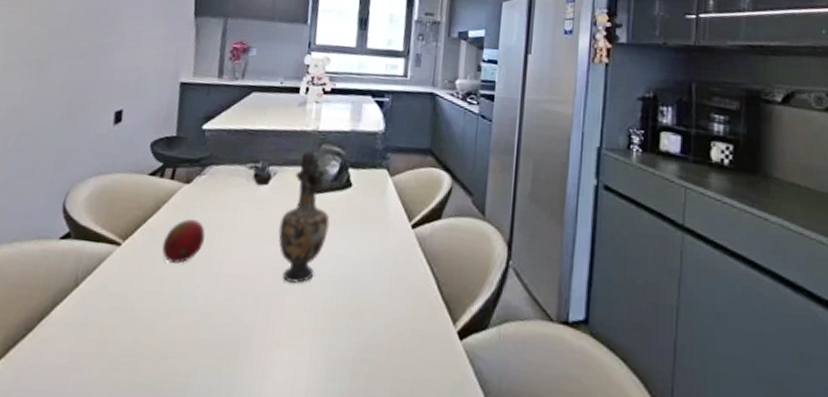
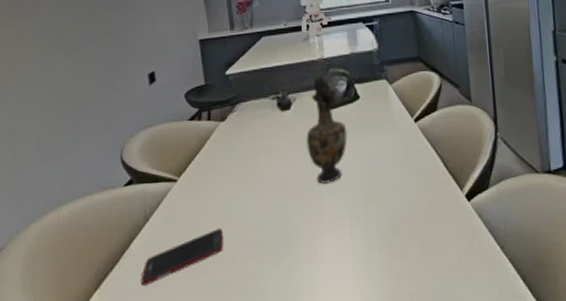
cell phone: none [53,312,161,365] -> present [141,228,224,285]
fruit: present [162,219,206,264] -> none [212,149,246,188]

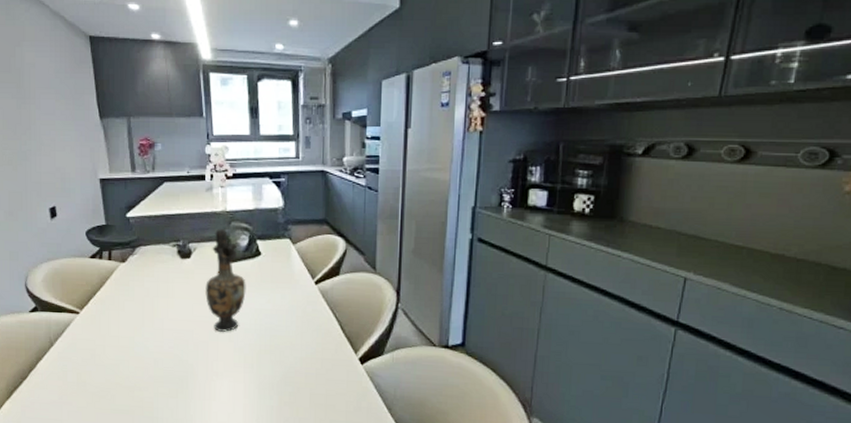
cell phone: present [141,228,224,285] -> none [47,360,123,401]

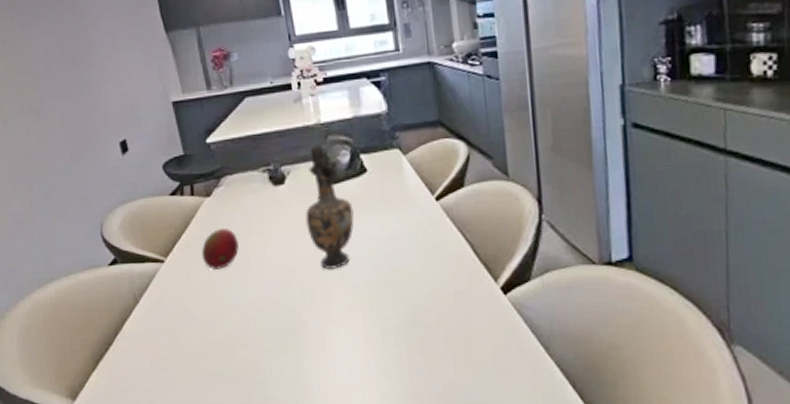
fruit: none [112,290,145,325] -> present [201,229,239,271]

